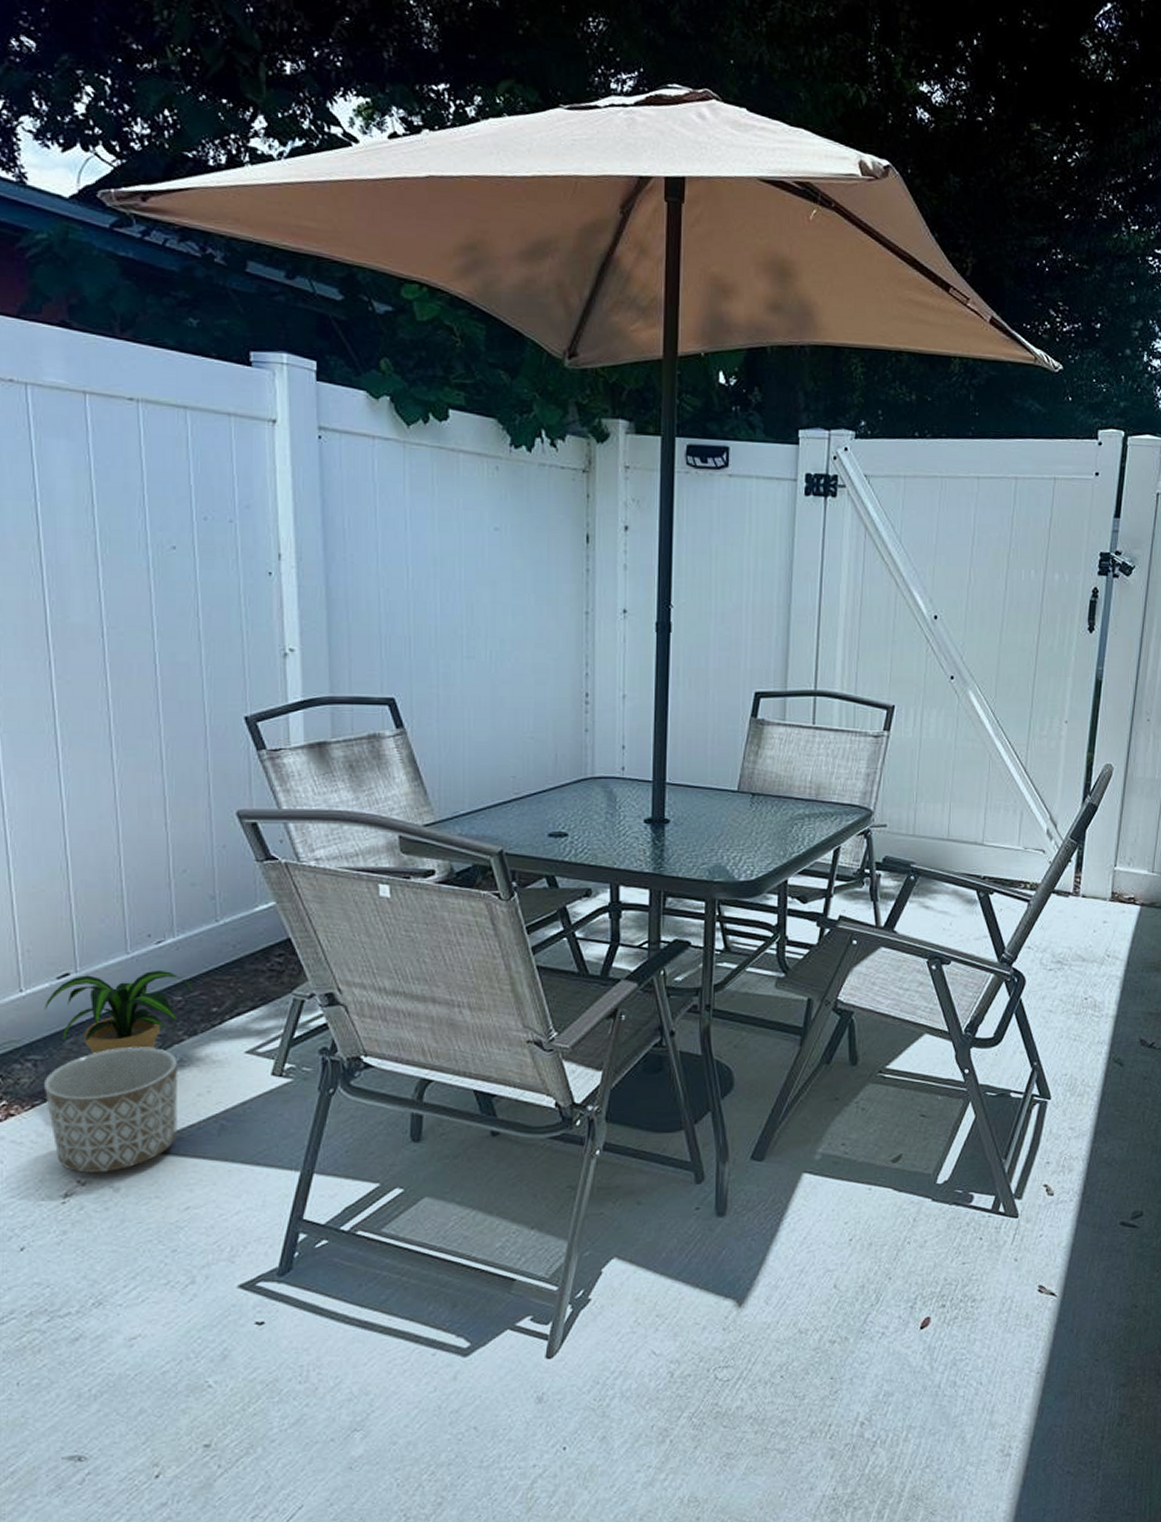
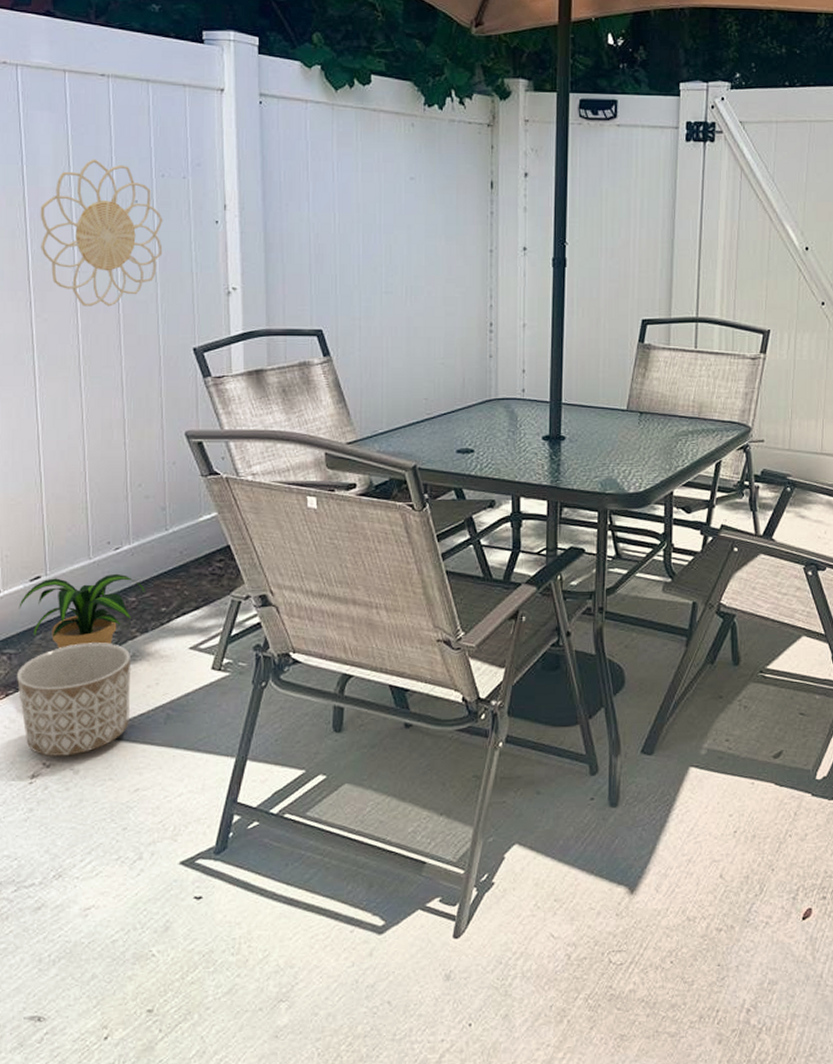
decorative wall piece: none [58,497,207,668] -> present [40,159,163,307]

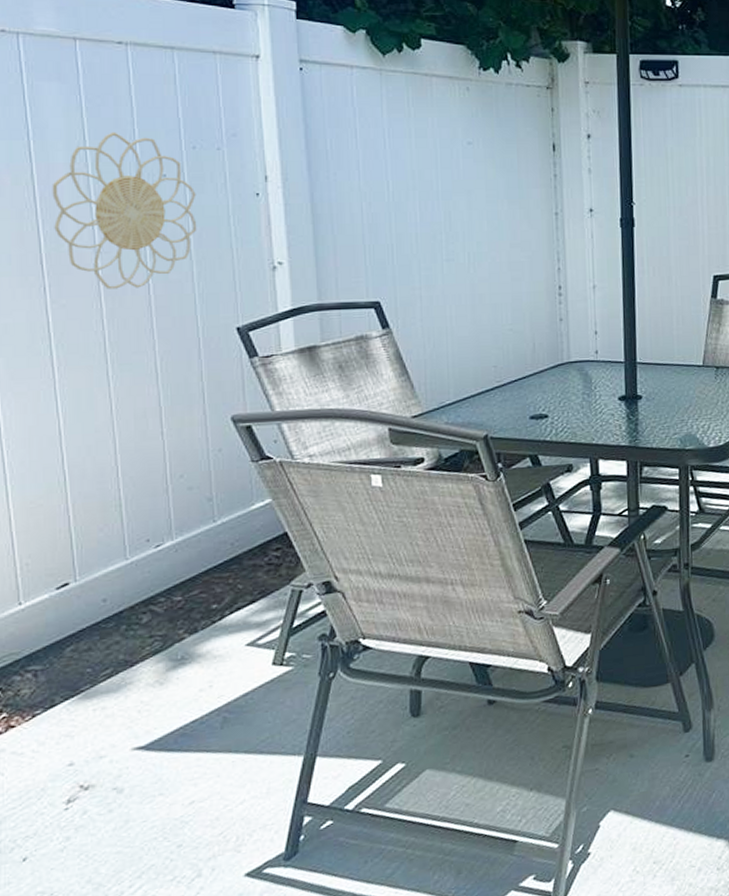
planter: present [17,642,130,756] -> none [45,647,180,778]
potted plant: present [18,573,145,649] -> none [44,572,192,660]

